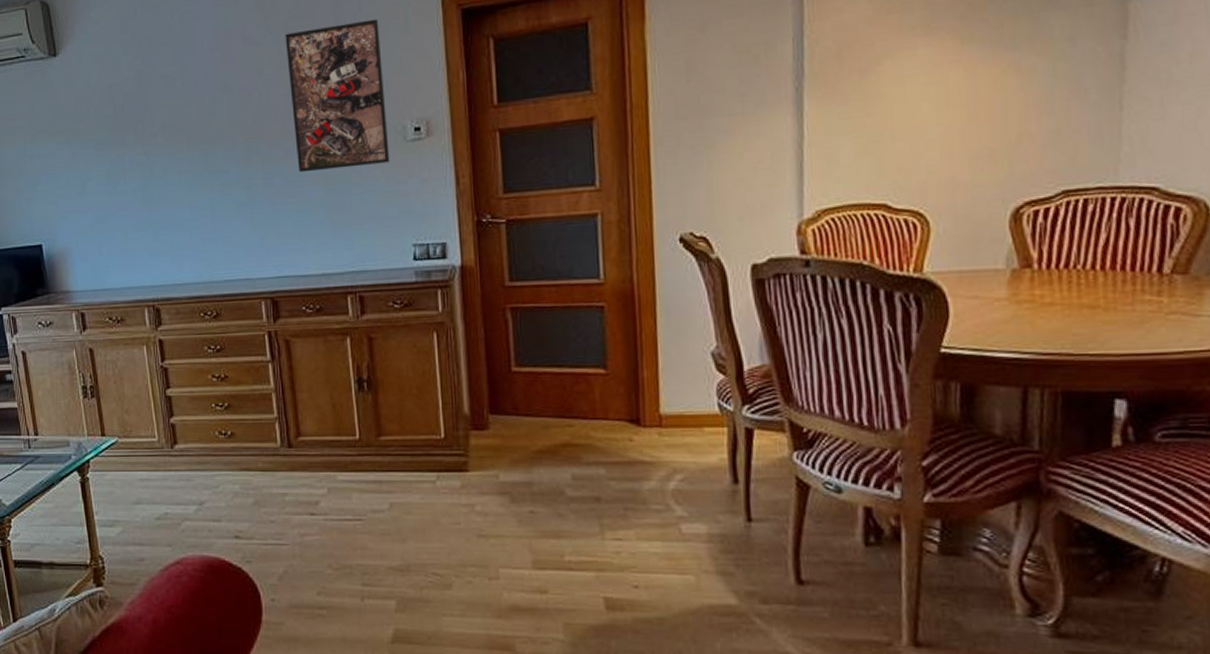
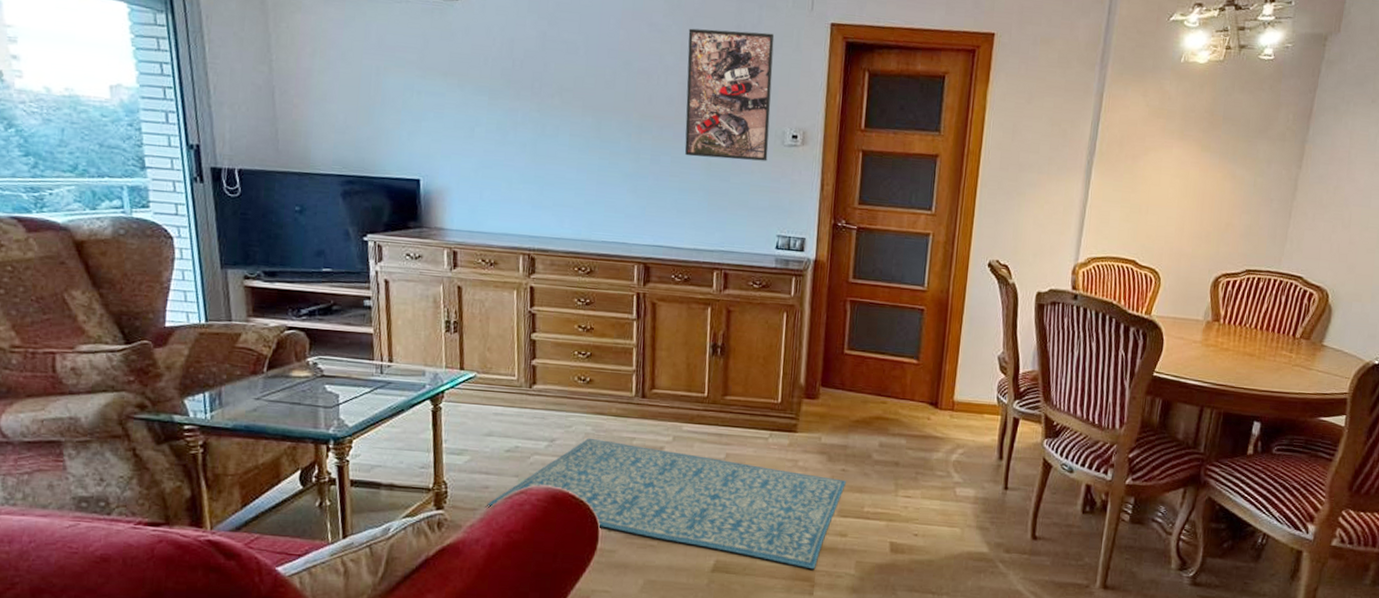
rug: none [144,497,537,636] -> present [487,437,846,570]

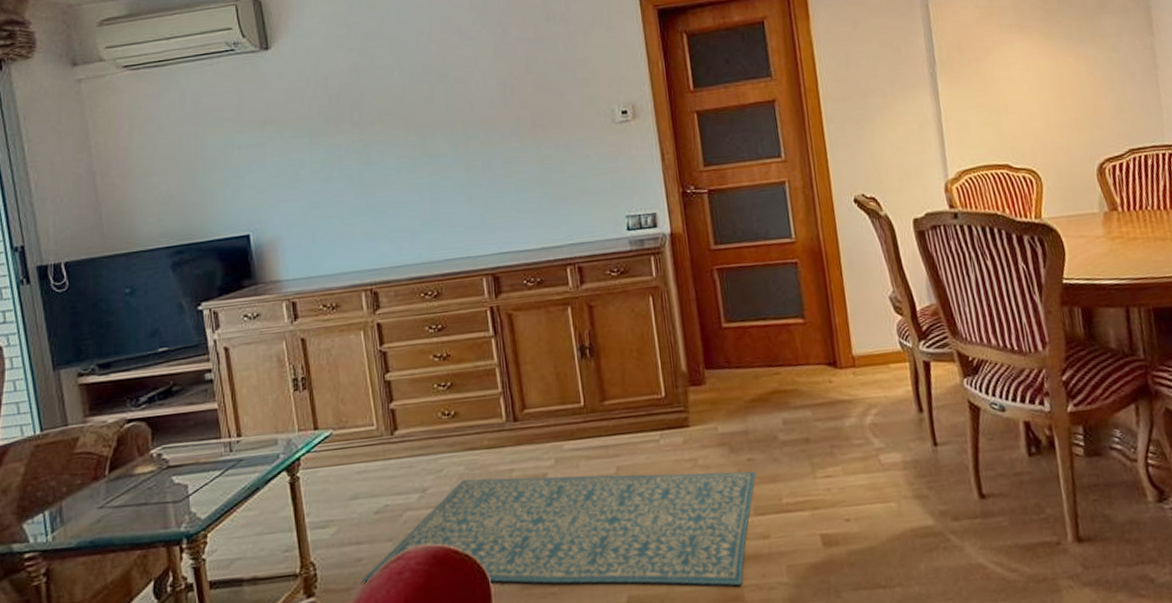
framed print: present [684,28,775,162] -> none [499,17,601,154]

